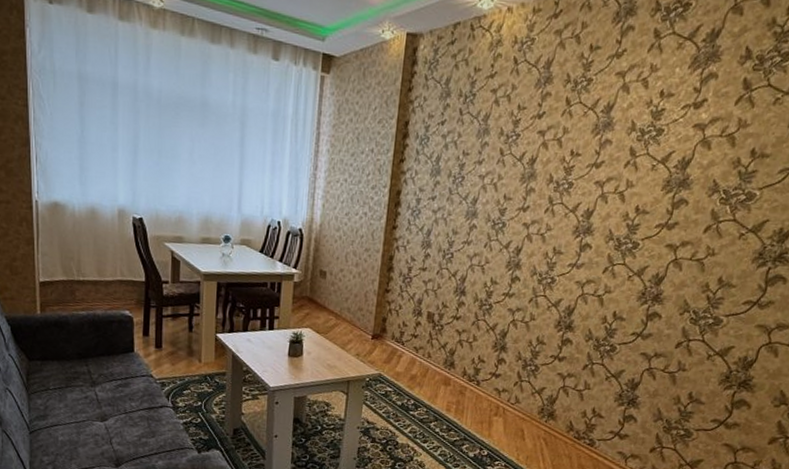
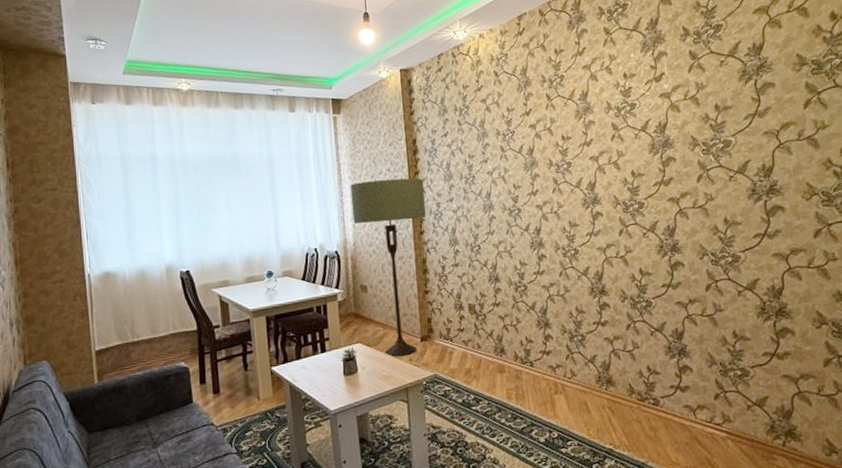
floor lamp: none [323,158,407,349] -> present [350,178,426,356]

